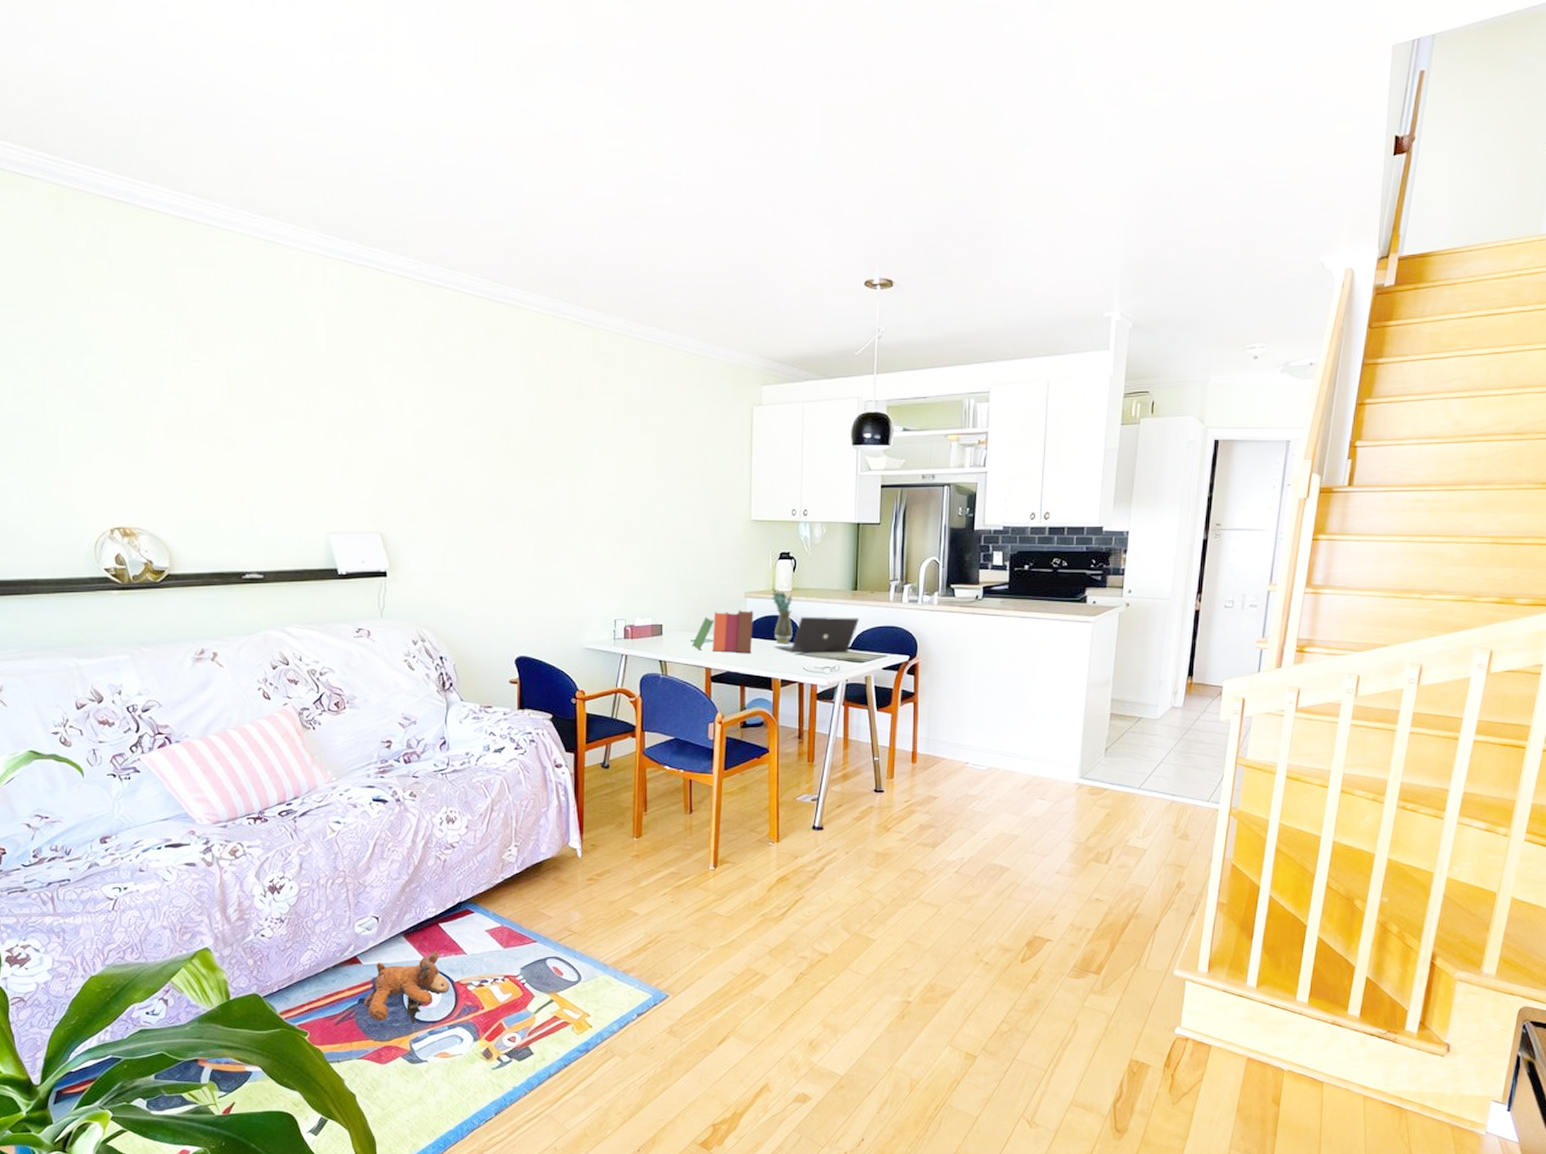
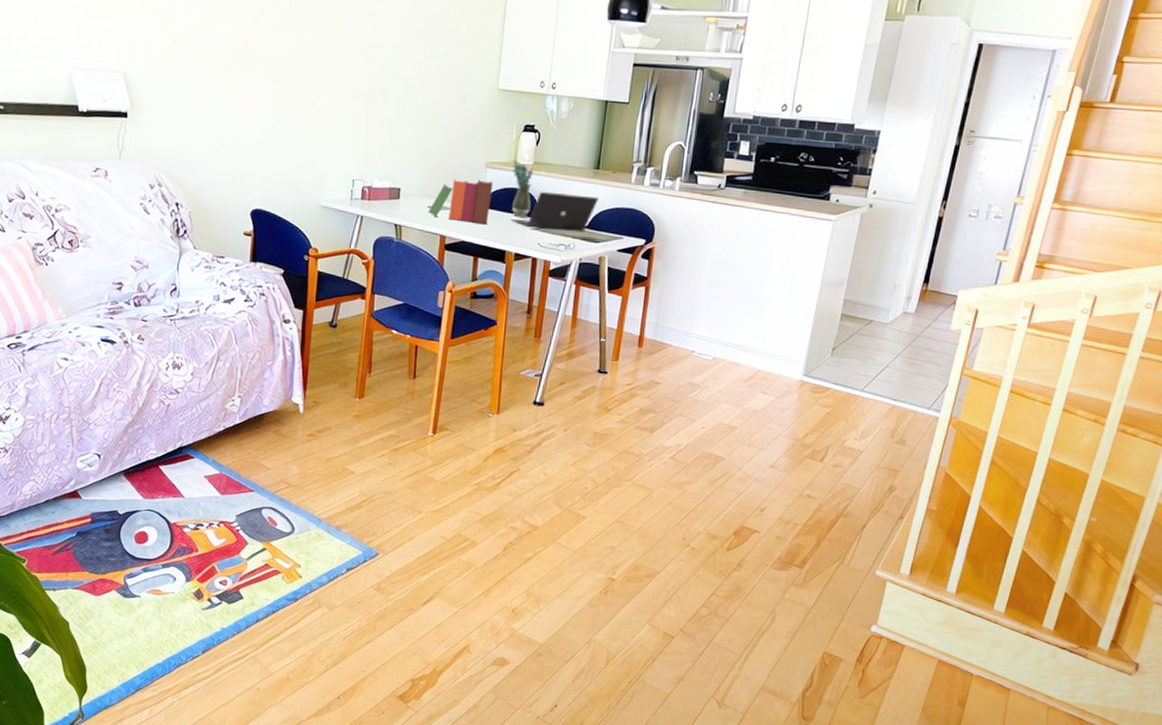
stuffed animal: present [364,950,450,1024] -> none [82,491,166,560]

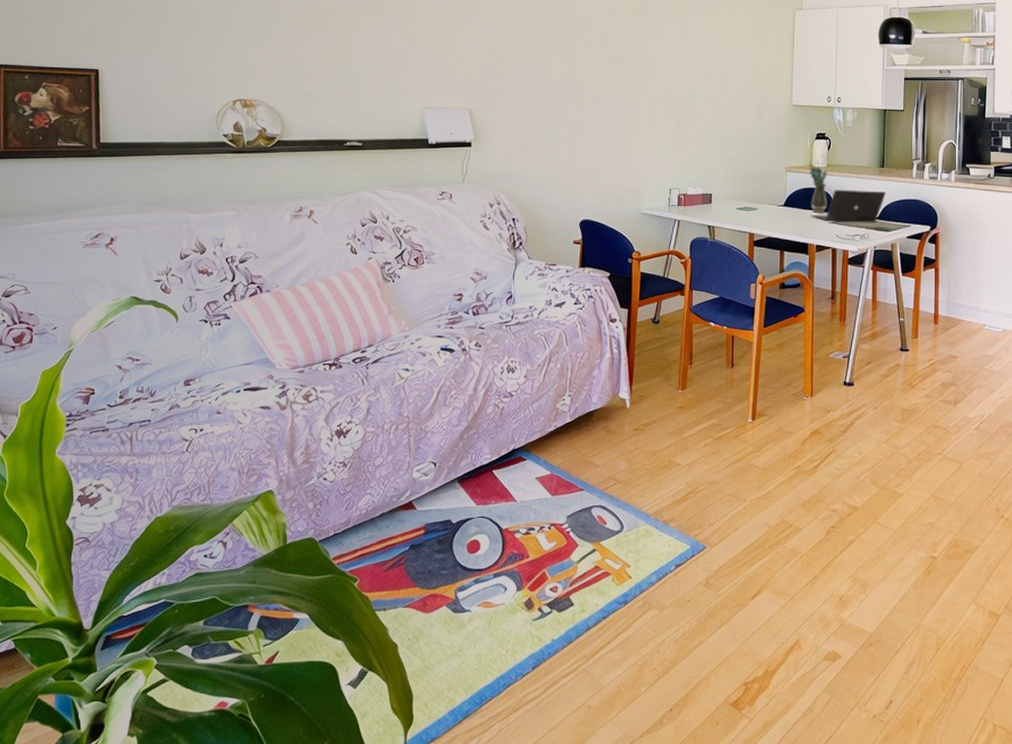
books: present [428,179,494,225] -> none [738,182,793,222]

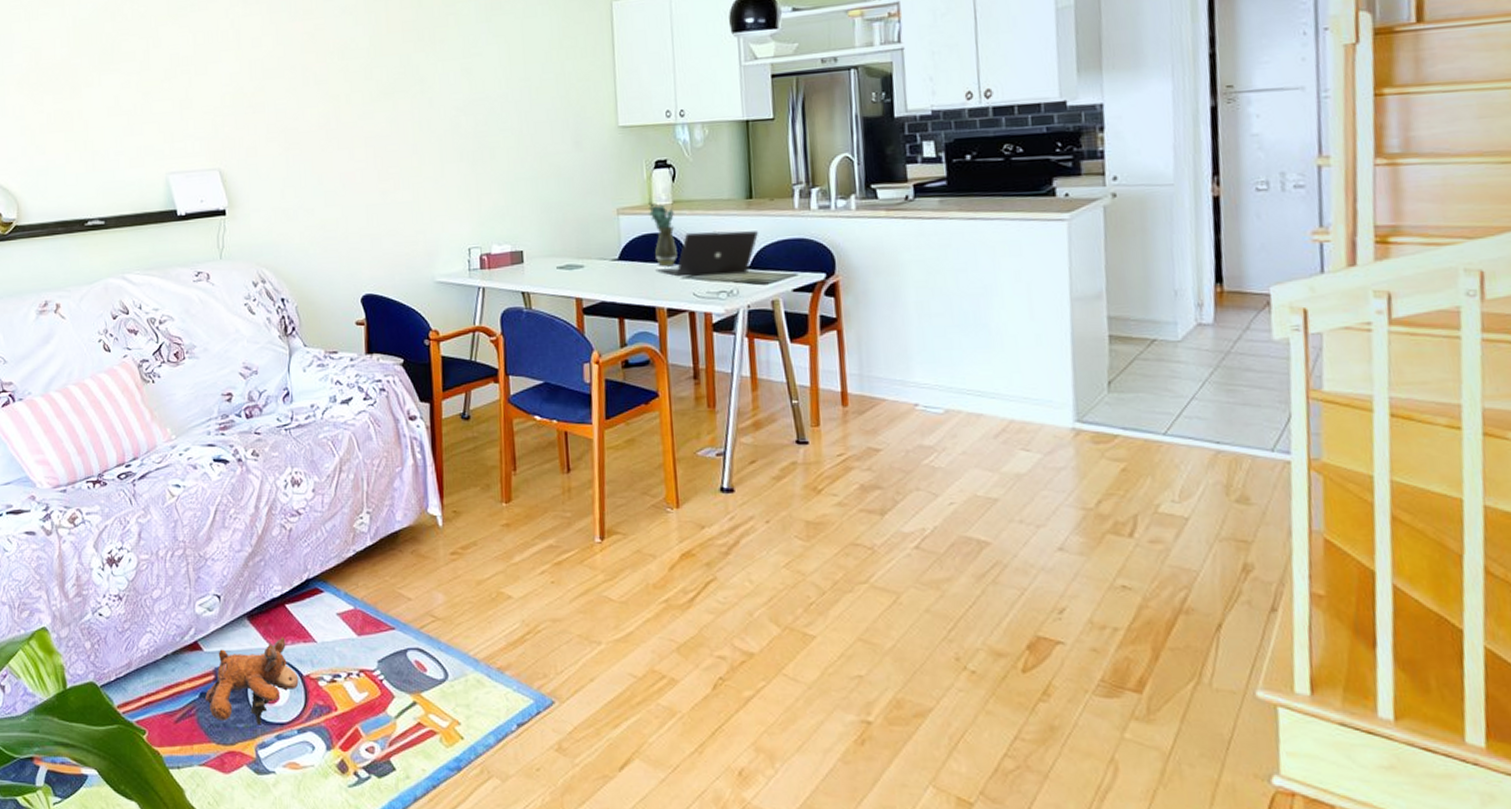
stuffed animal: none [414,497,498,572] -> present [205,637,299,725]

